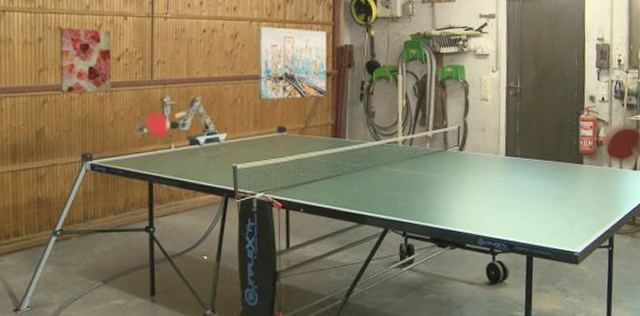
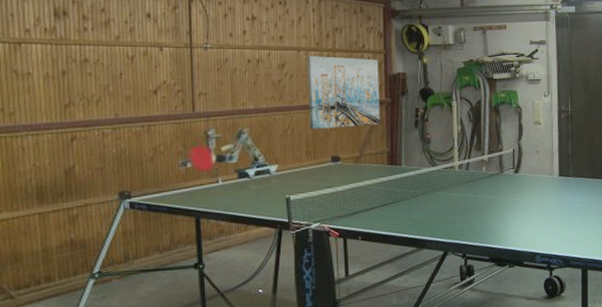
wall art: present [59,28,112,92] -> none [86,61,148,128]

